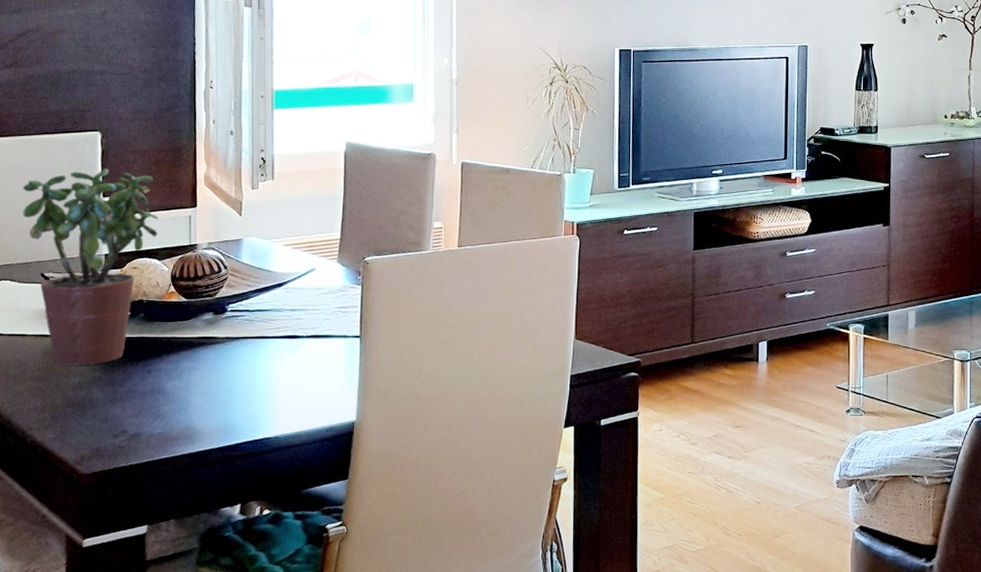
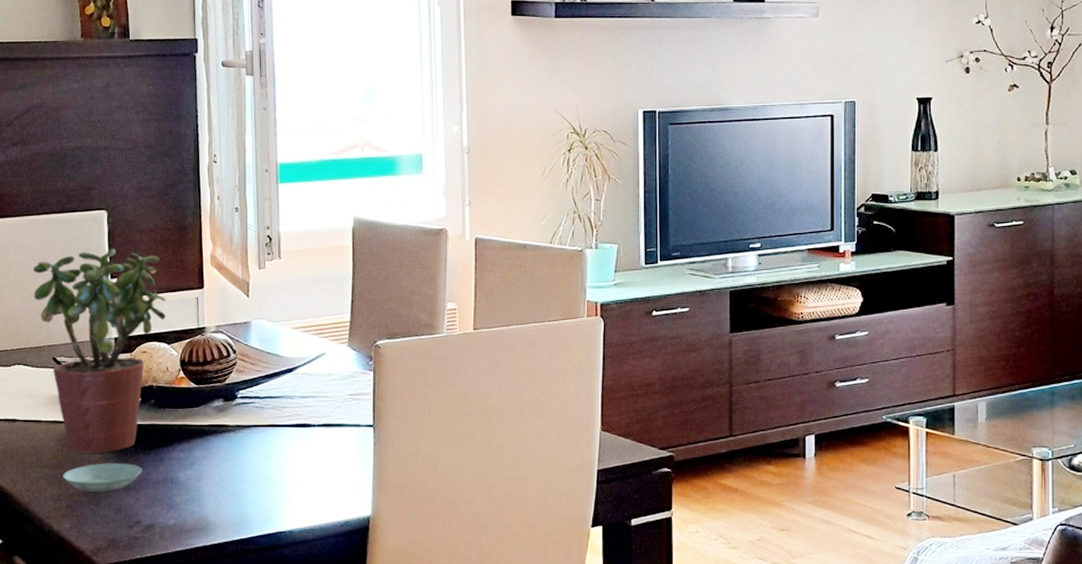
saucer: none [47,375,130,403] -> present [63,463,142,492]

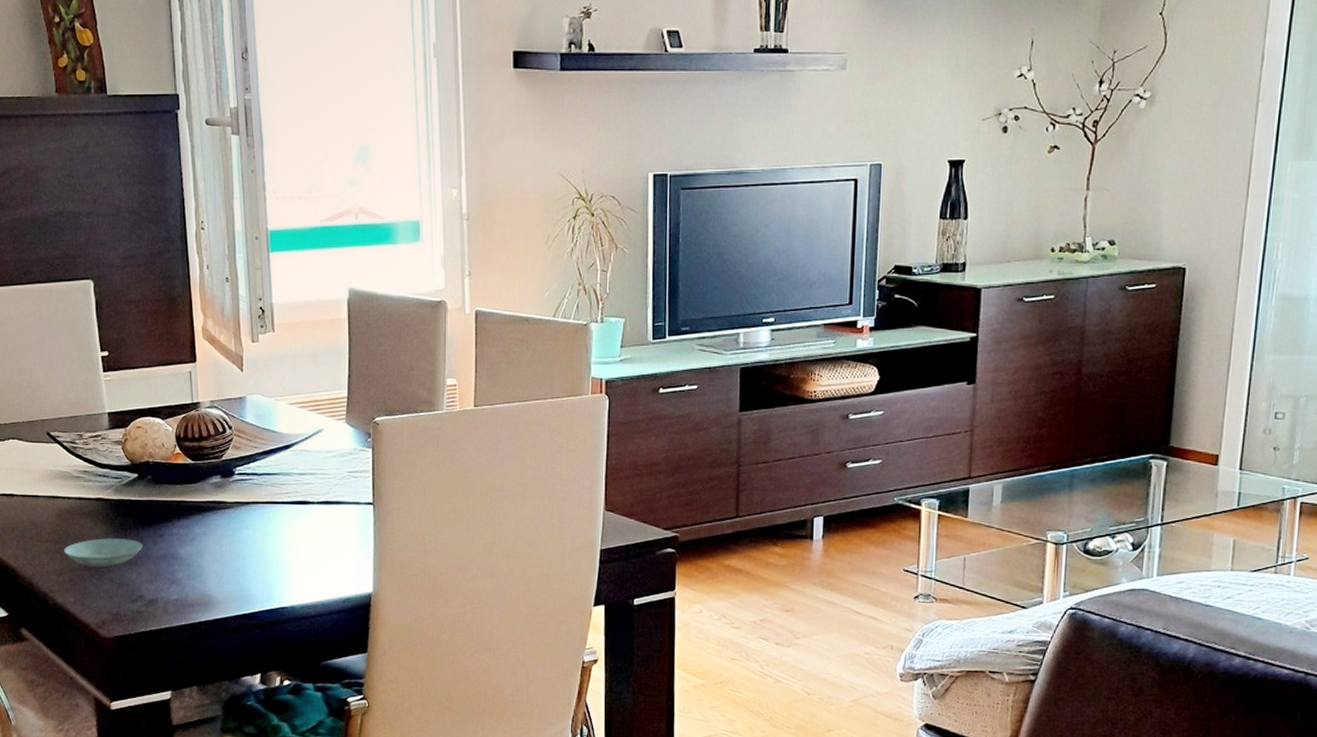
potted plant: present [33,248,166,453] -> none [21,320,159,528]

